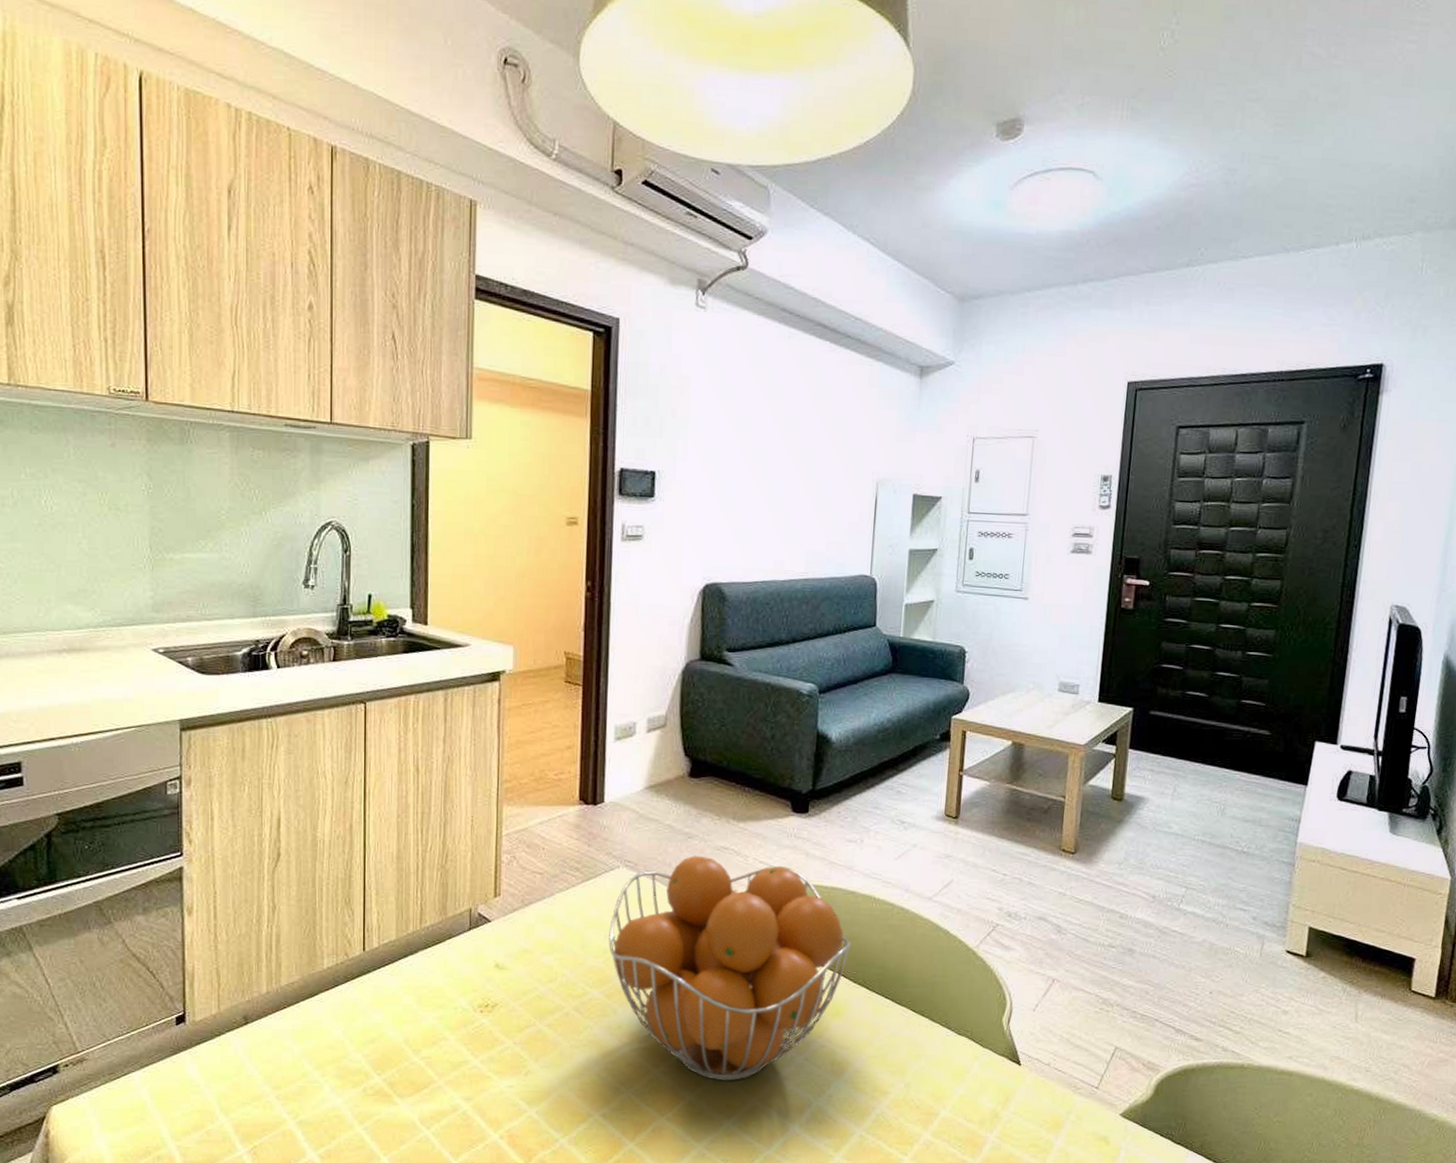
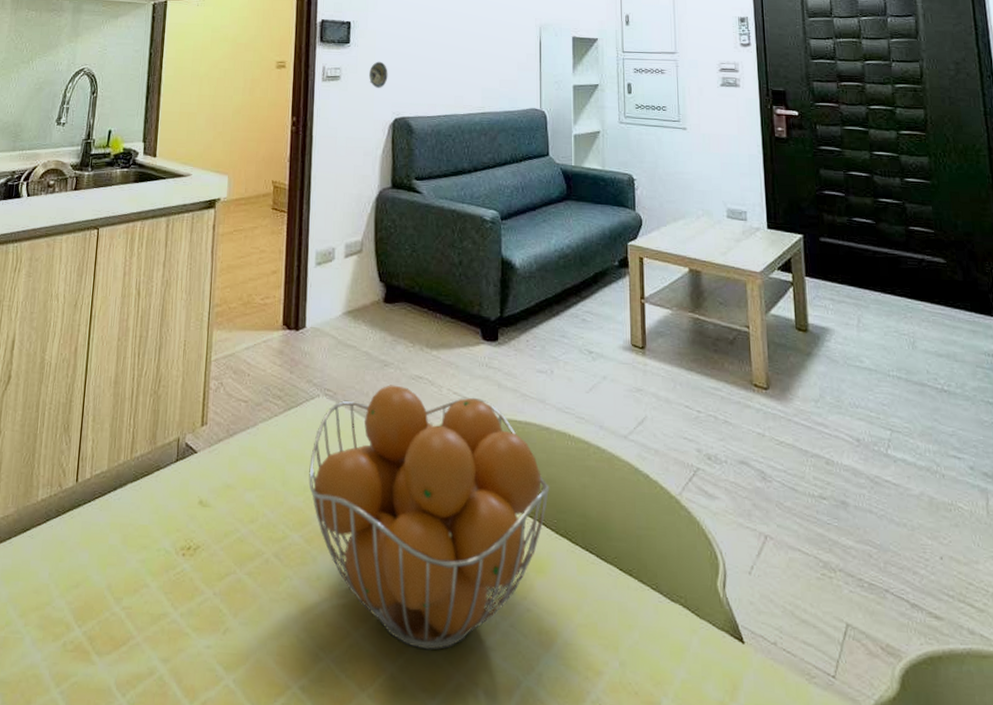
decorative plate: none [676,519,699,550] -> present [369,61,388,88]

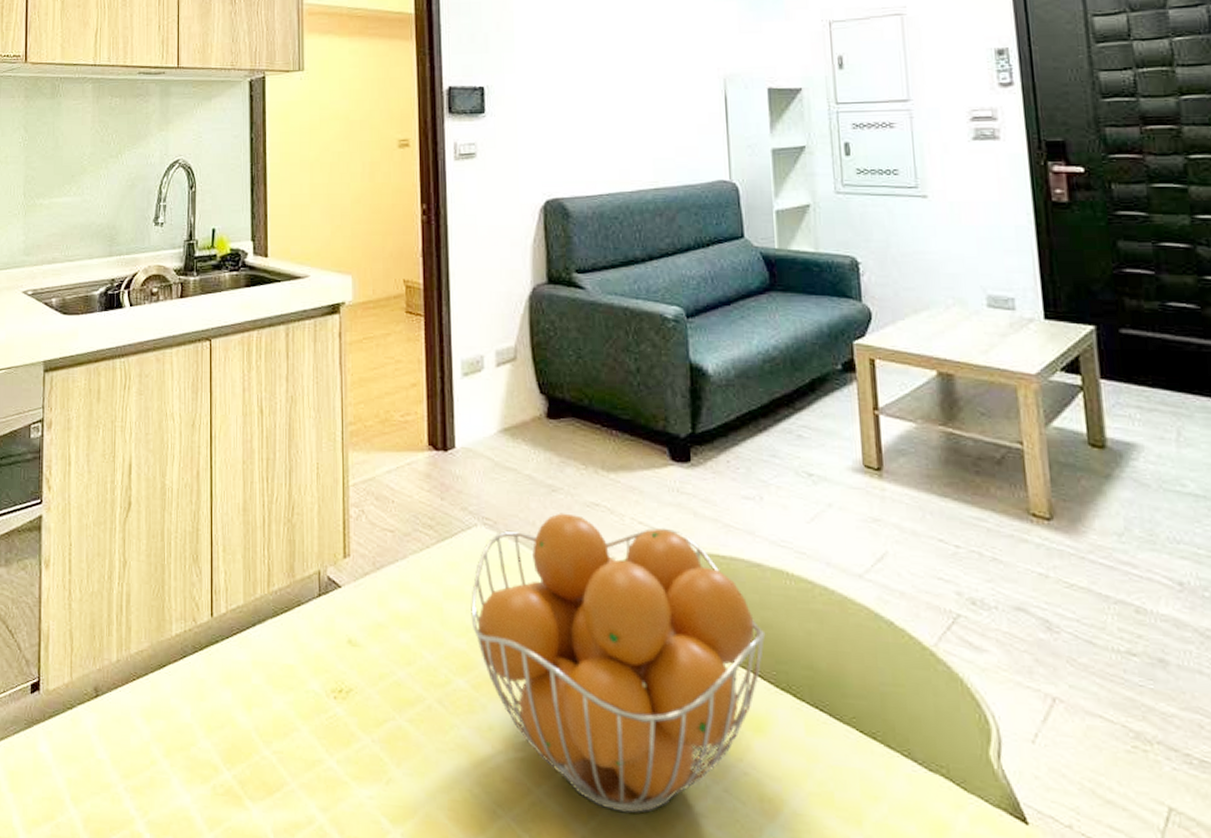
decorative plate: present [369,61,388,88] -> none [511,132,534,165]

